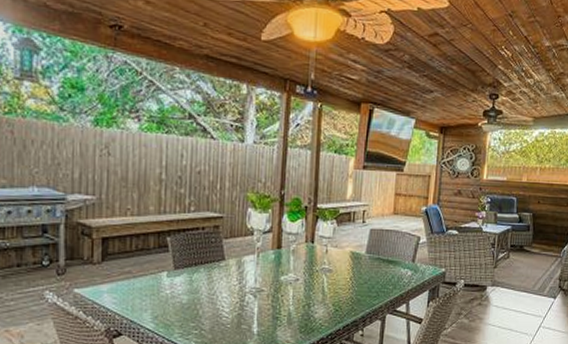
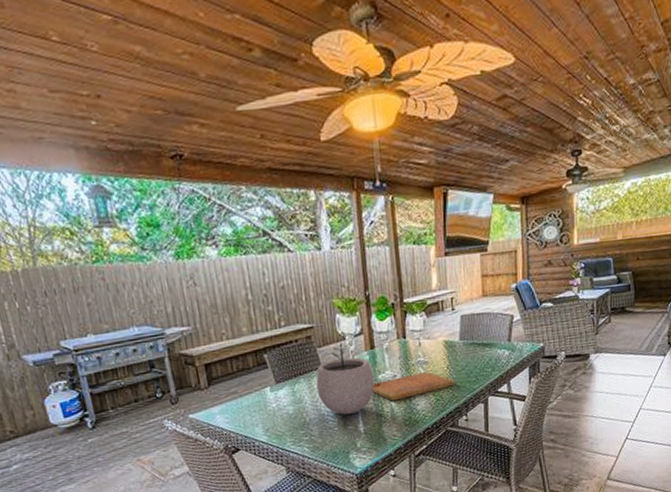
plant pot: none [215,236,276,312] -> present [316,342,375,415]
cutting board: none [272,280,357,305] -> present [372,372,456,401]

